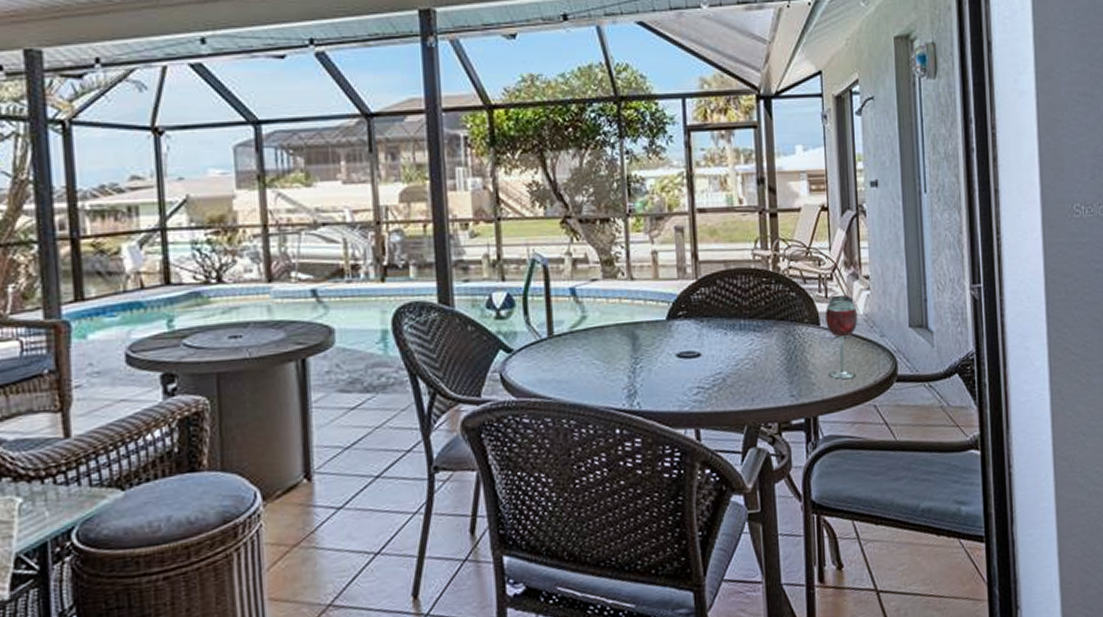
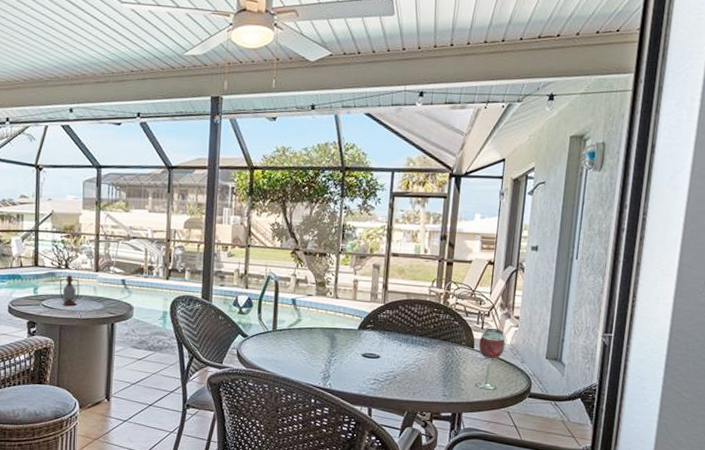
lantern: none [209,279,245,342] -> present [59,266,80,307]

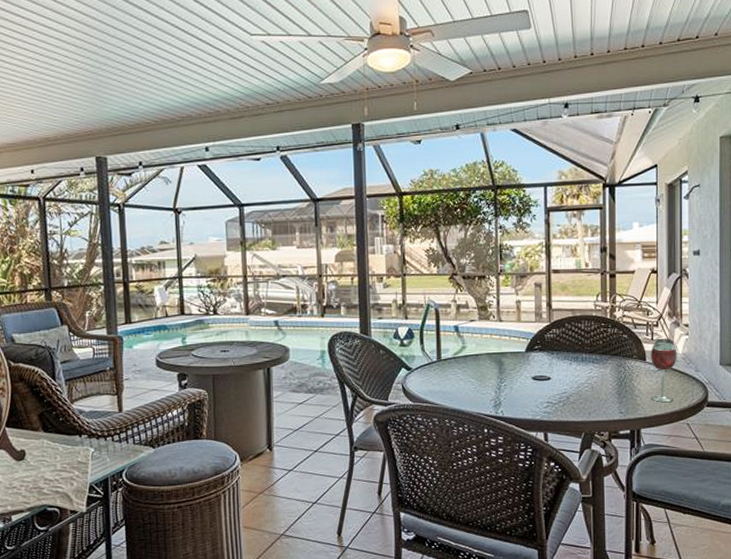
lantern: present [59,266,80,307] -> none [208,312,231,354]

